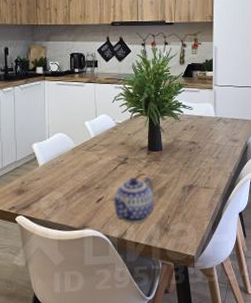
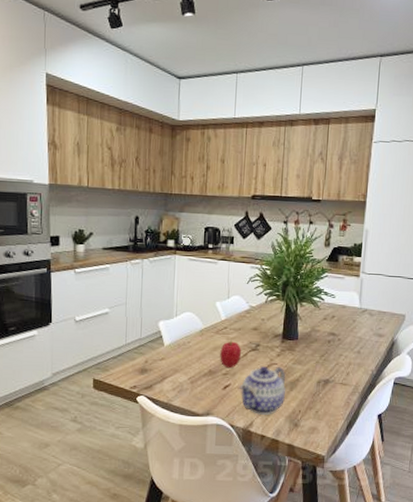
fruit: none [92,156,112,182] -> present [220,340,242,369]

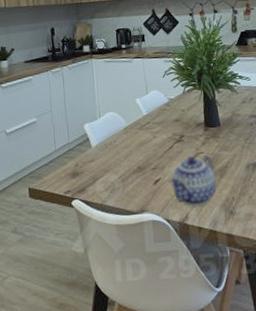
fruit: present [220,340,242,369] -> none [146,134,167,163]

